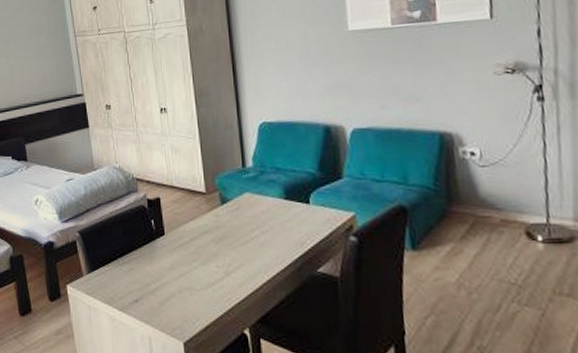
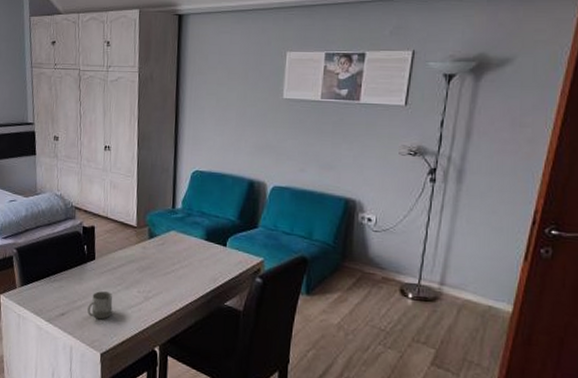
cup: none [163,270,191,303] -> present [87,291,113,320]

